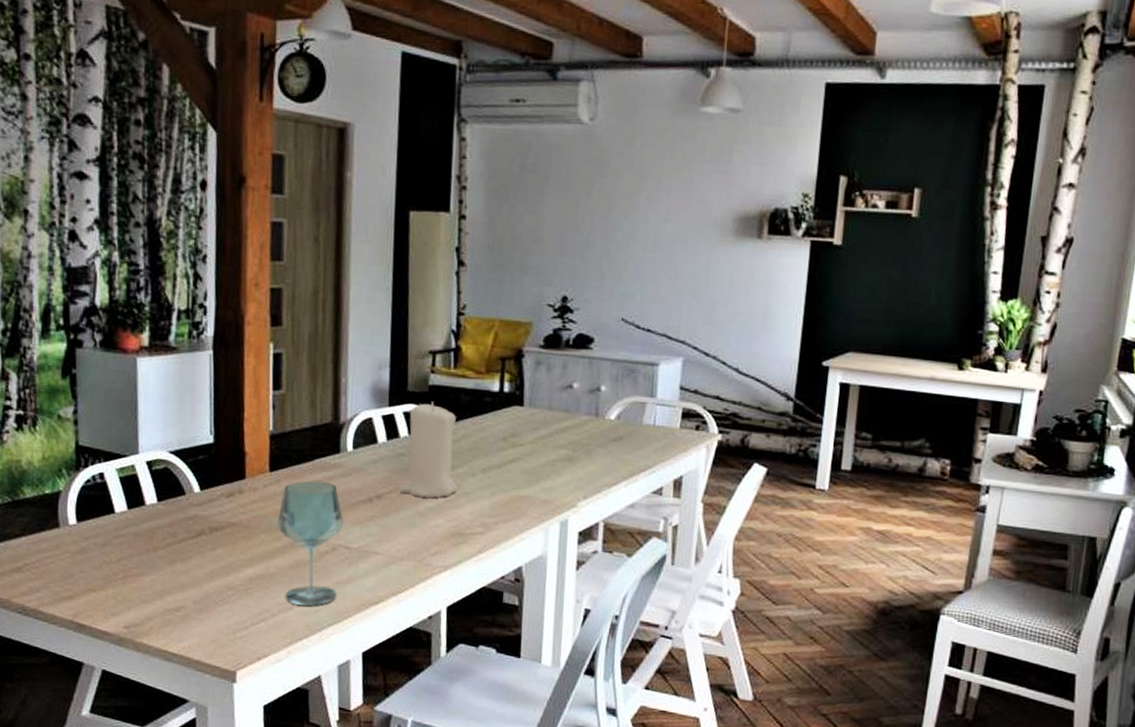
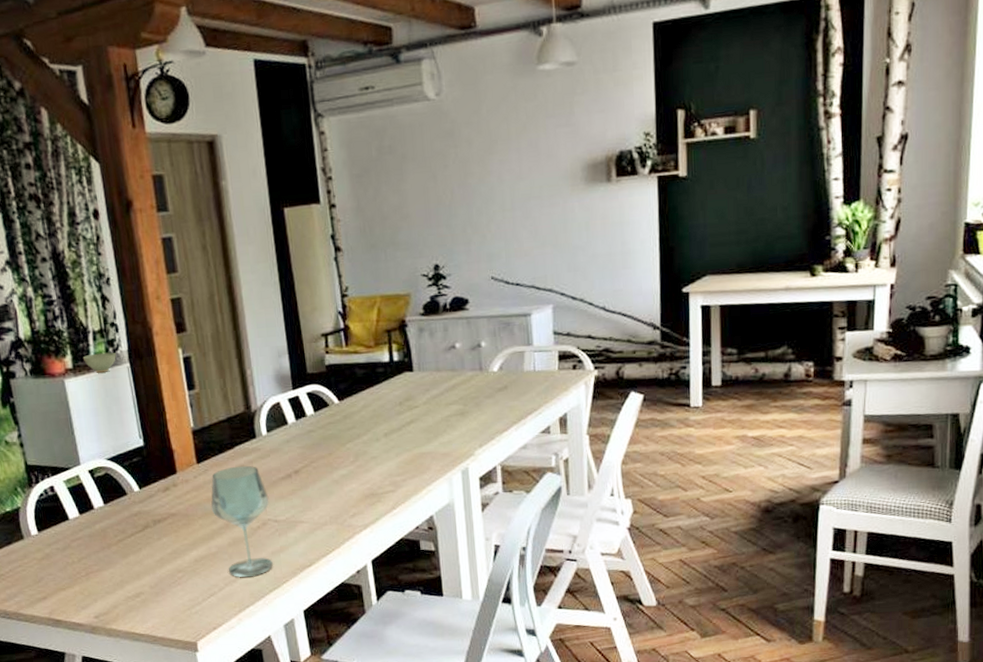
bowl: none [161,334,199,357] -> present [82,352,116,373]
candle: present [398,401,458,498] -> none [313,379,366,467]

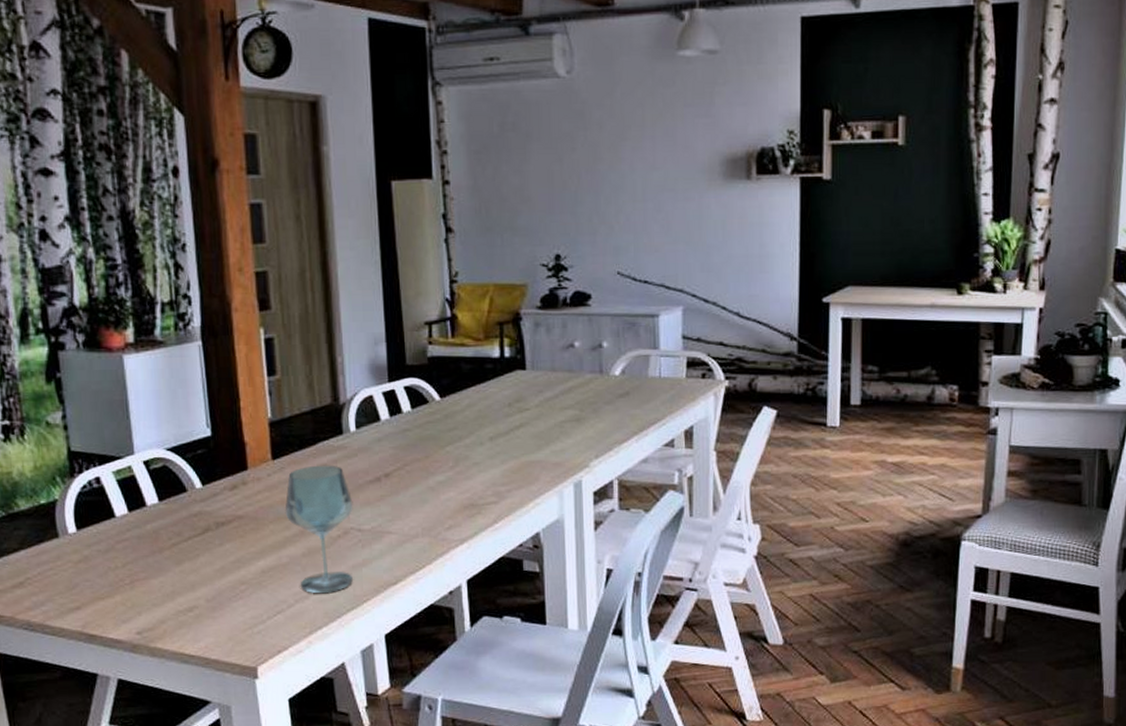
bowl: present [82,352,116,373] -> none [146,327,187,350]

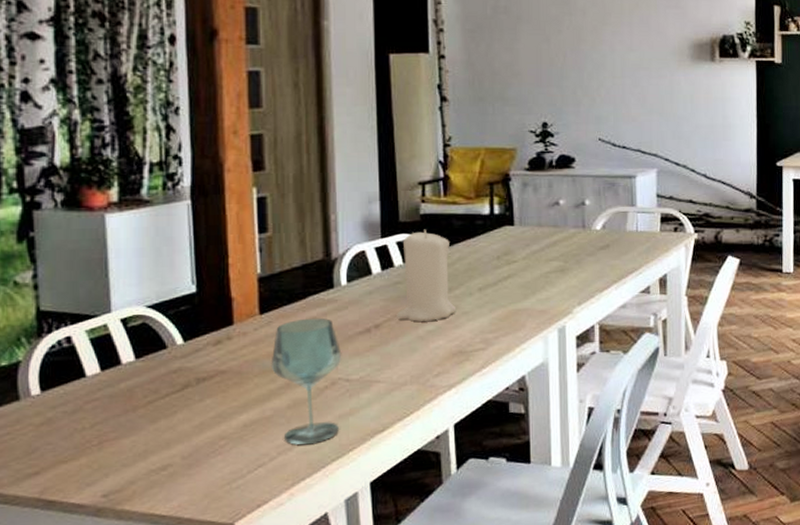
candle: none [406,373,467,471] -> present [397,229,457,322]

